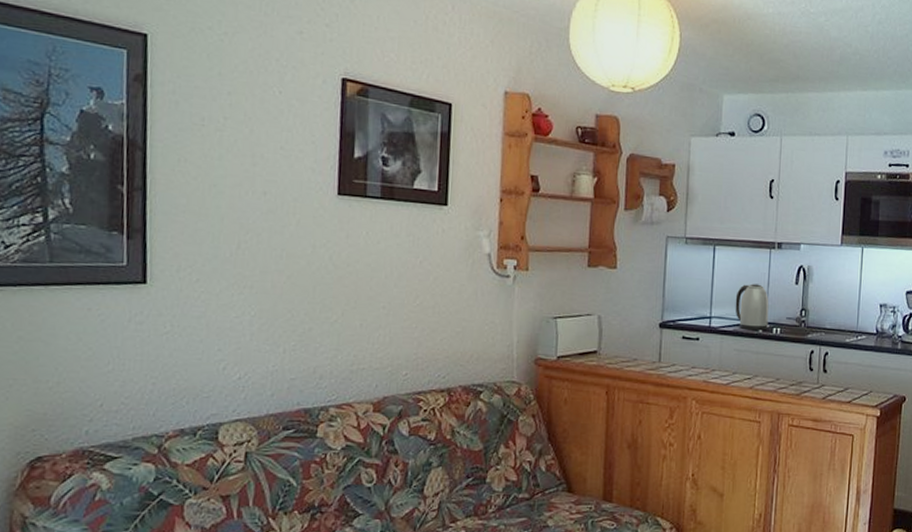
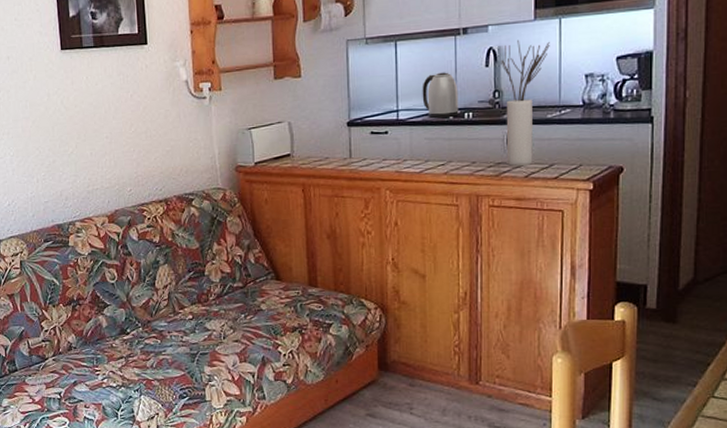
vase: none [807,262,853,388] -> present [499,39,550,167]

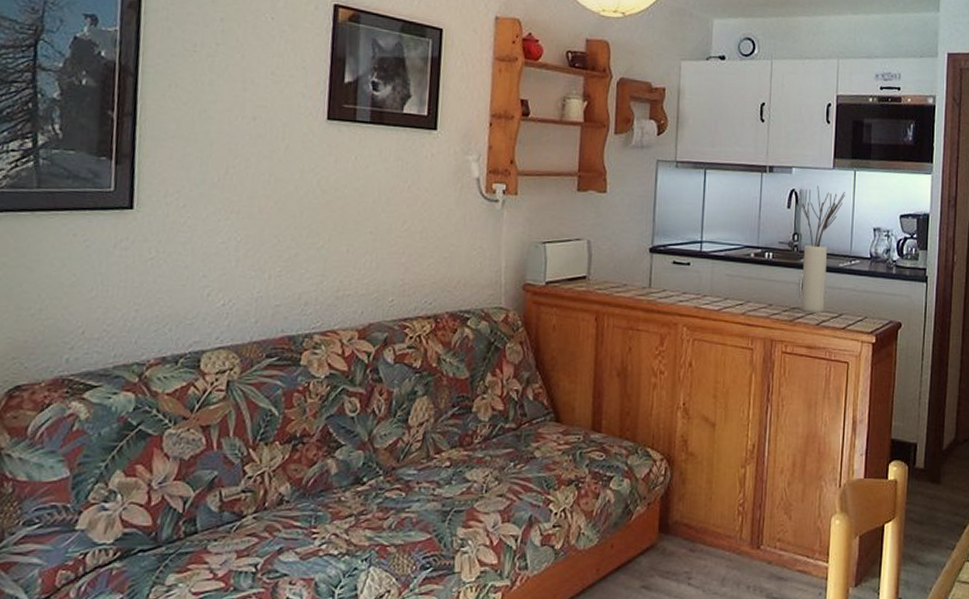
kettle: present [422,72,459,119] -> none [726,207,761,256]

